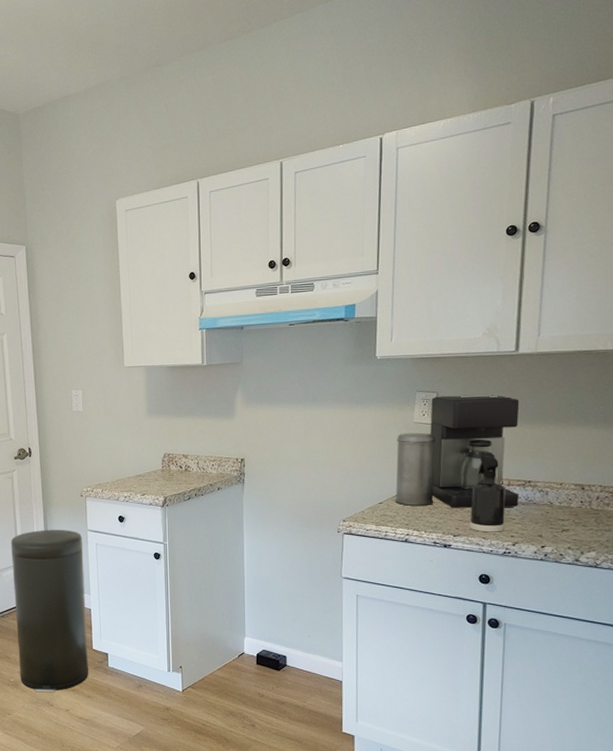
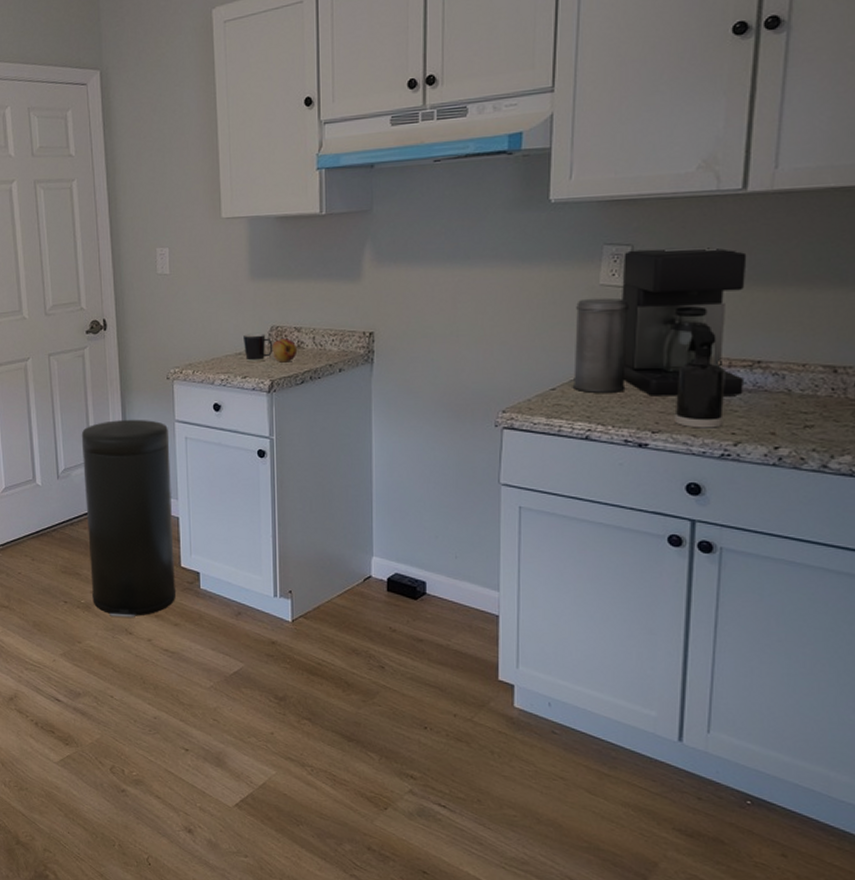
mug: none [142,459,166,482] -> present [243,332,273,362]
fruit: none [165,463,185,483] -> present [272,338,298,363]

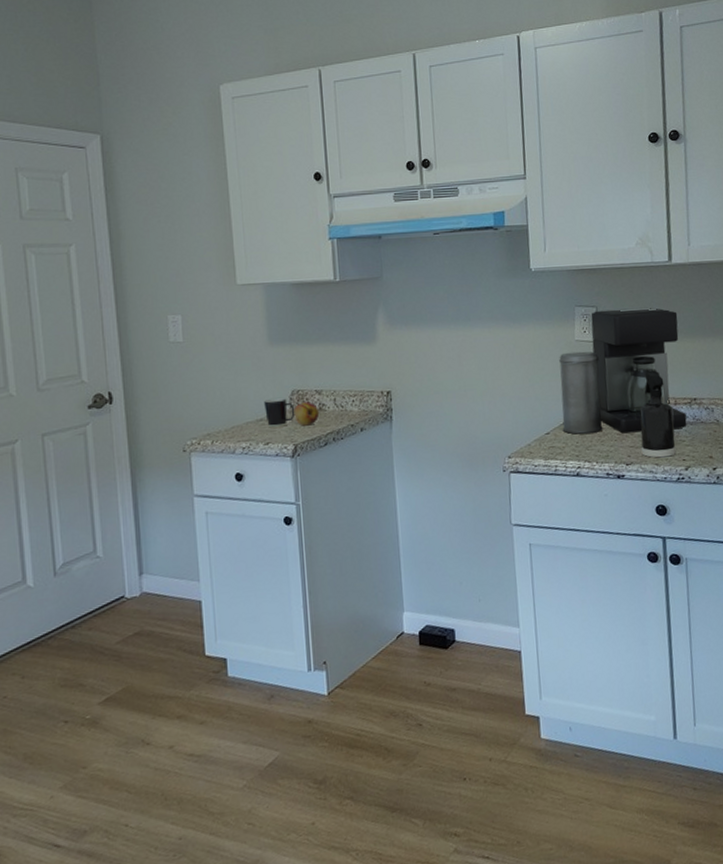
pedal bin: present [81,420,176,619] -> none [83,497,201,730]

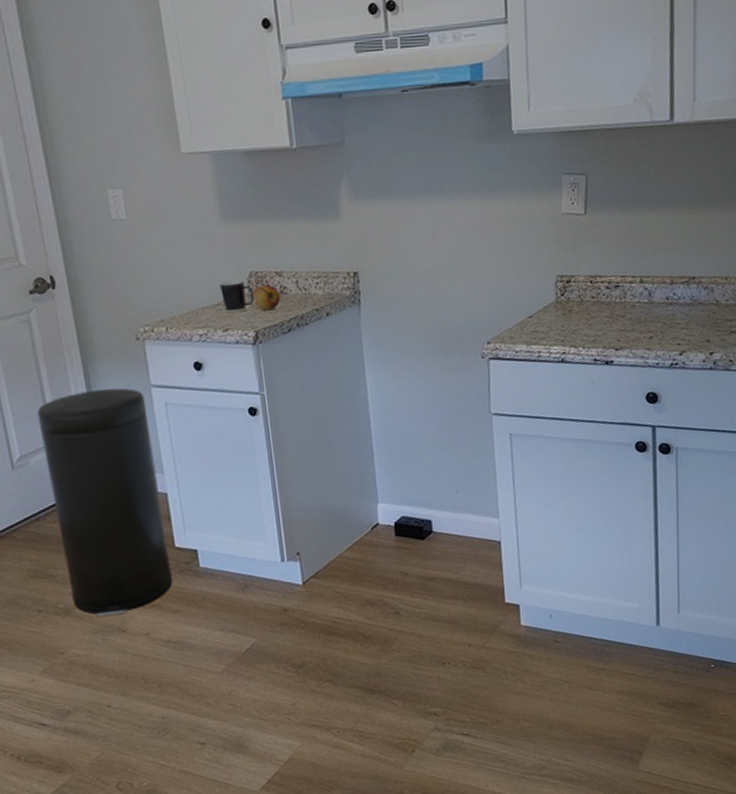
pedal bin: none [83,497,201,730] -> present [37,388,173,618]
canister: present [559,351,603,435] -> none [544,225,591,318]
coffee maker: present [591,308,687,434] -> none [580,175,684,316]
spray bottle: present [639,374,677,458] -> none [632,250,671,343]

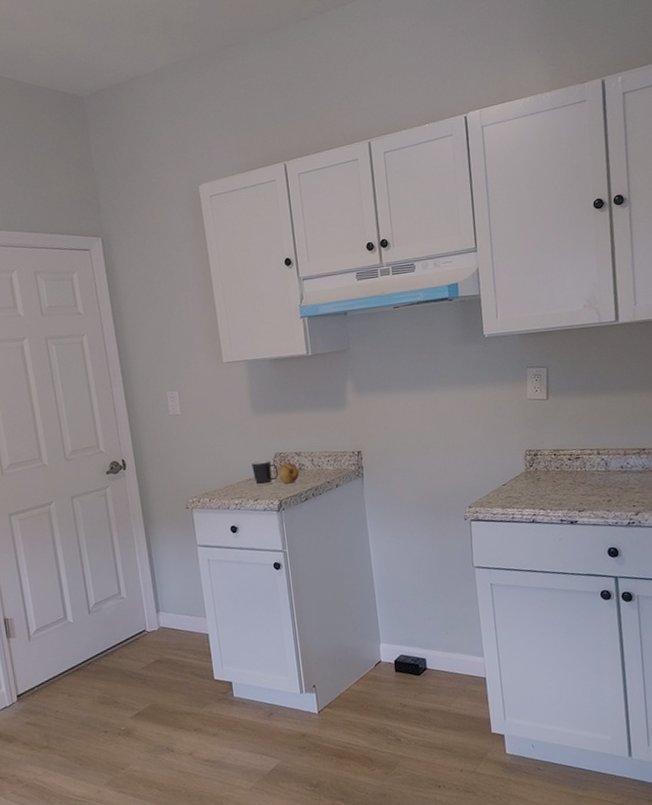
pedal bin: present [37,388,173,618] -> none [109,547,212,739]

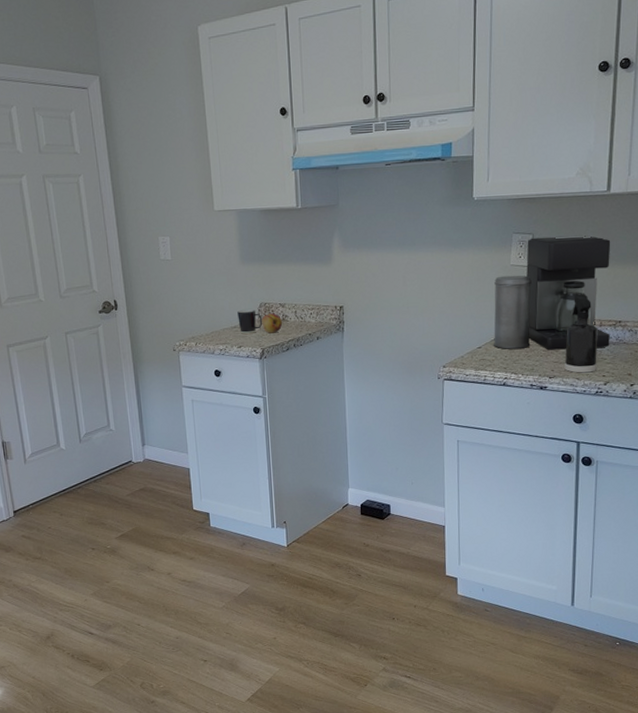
canister: none [513,408,556,485] -> present [493,275,532,350]
coffee maker: none [542,365,637,483] -> present [526,236,611,350]
spray bottle: none [590,427,627,505] -> present [564,297,598,373]

